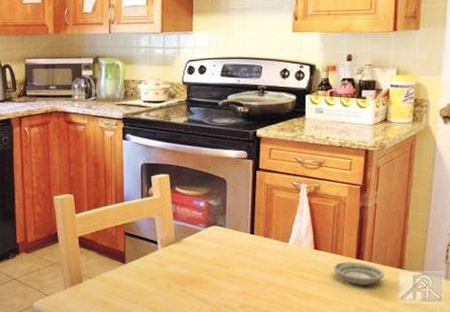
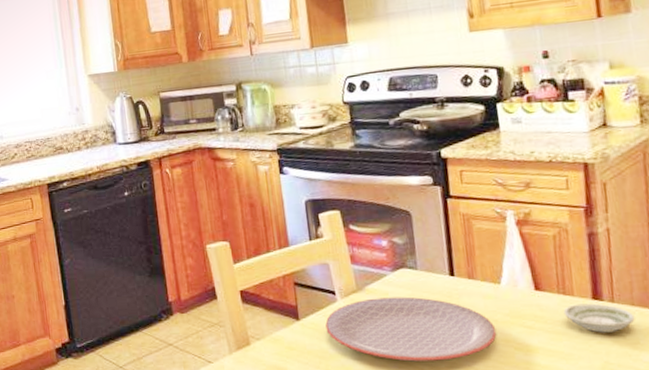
plate: none [146,249,280,302] -> present [325,296,497,362]

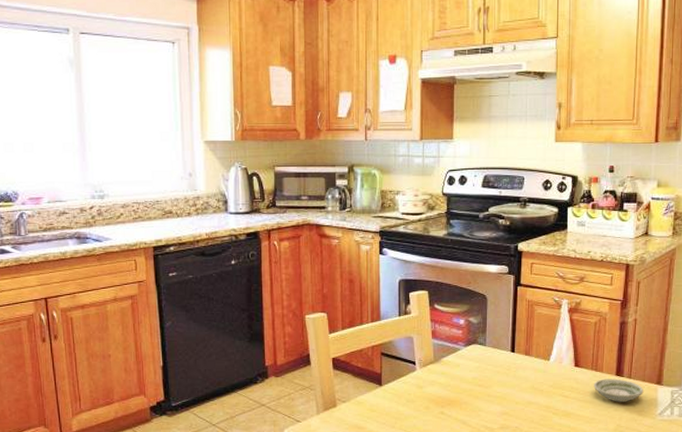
plate: present [325,296,497,362] -> none [404,368,541,423]

